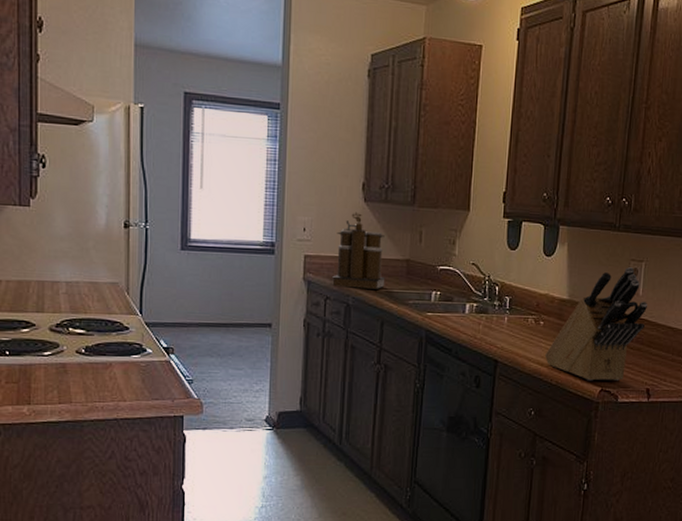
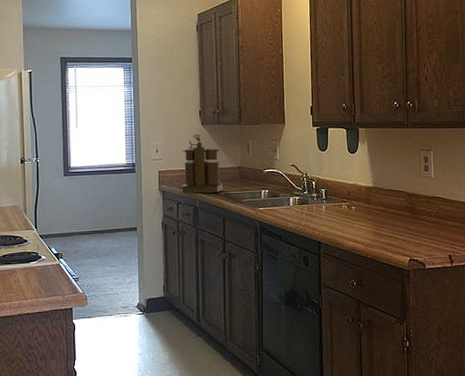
knife block: present [545,267,647,381] -> none [360,156,440,253]

